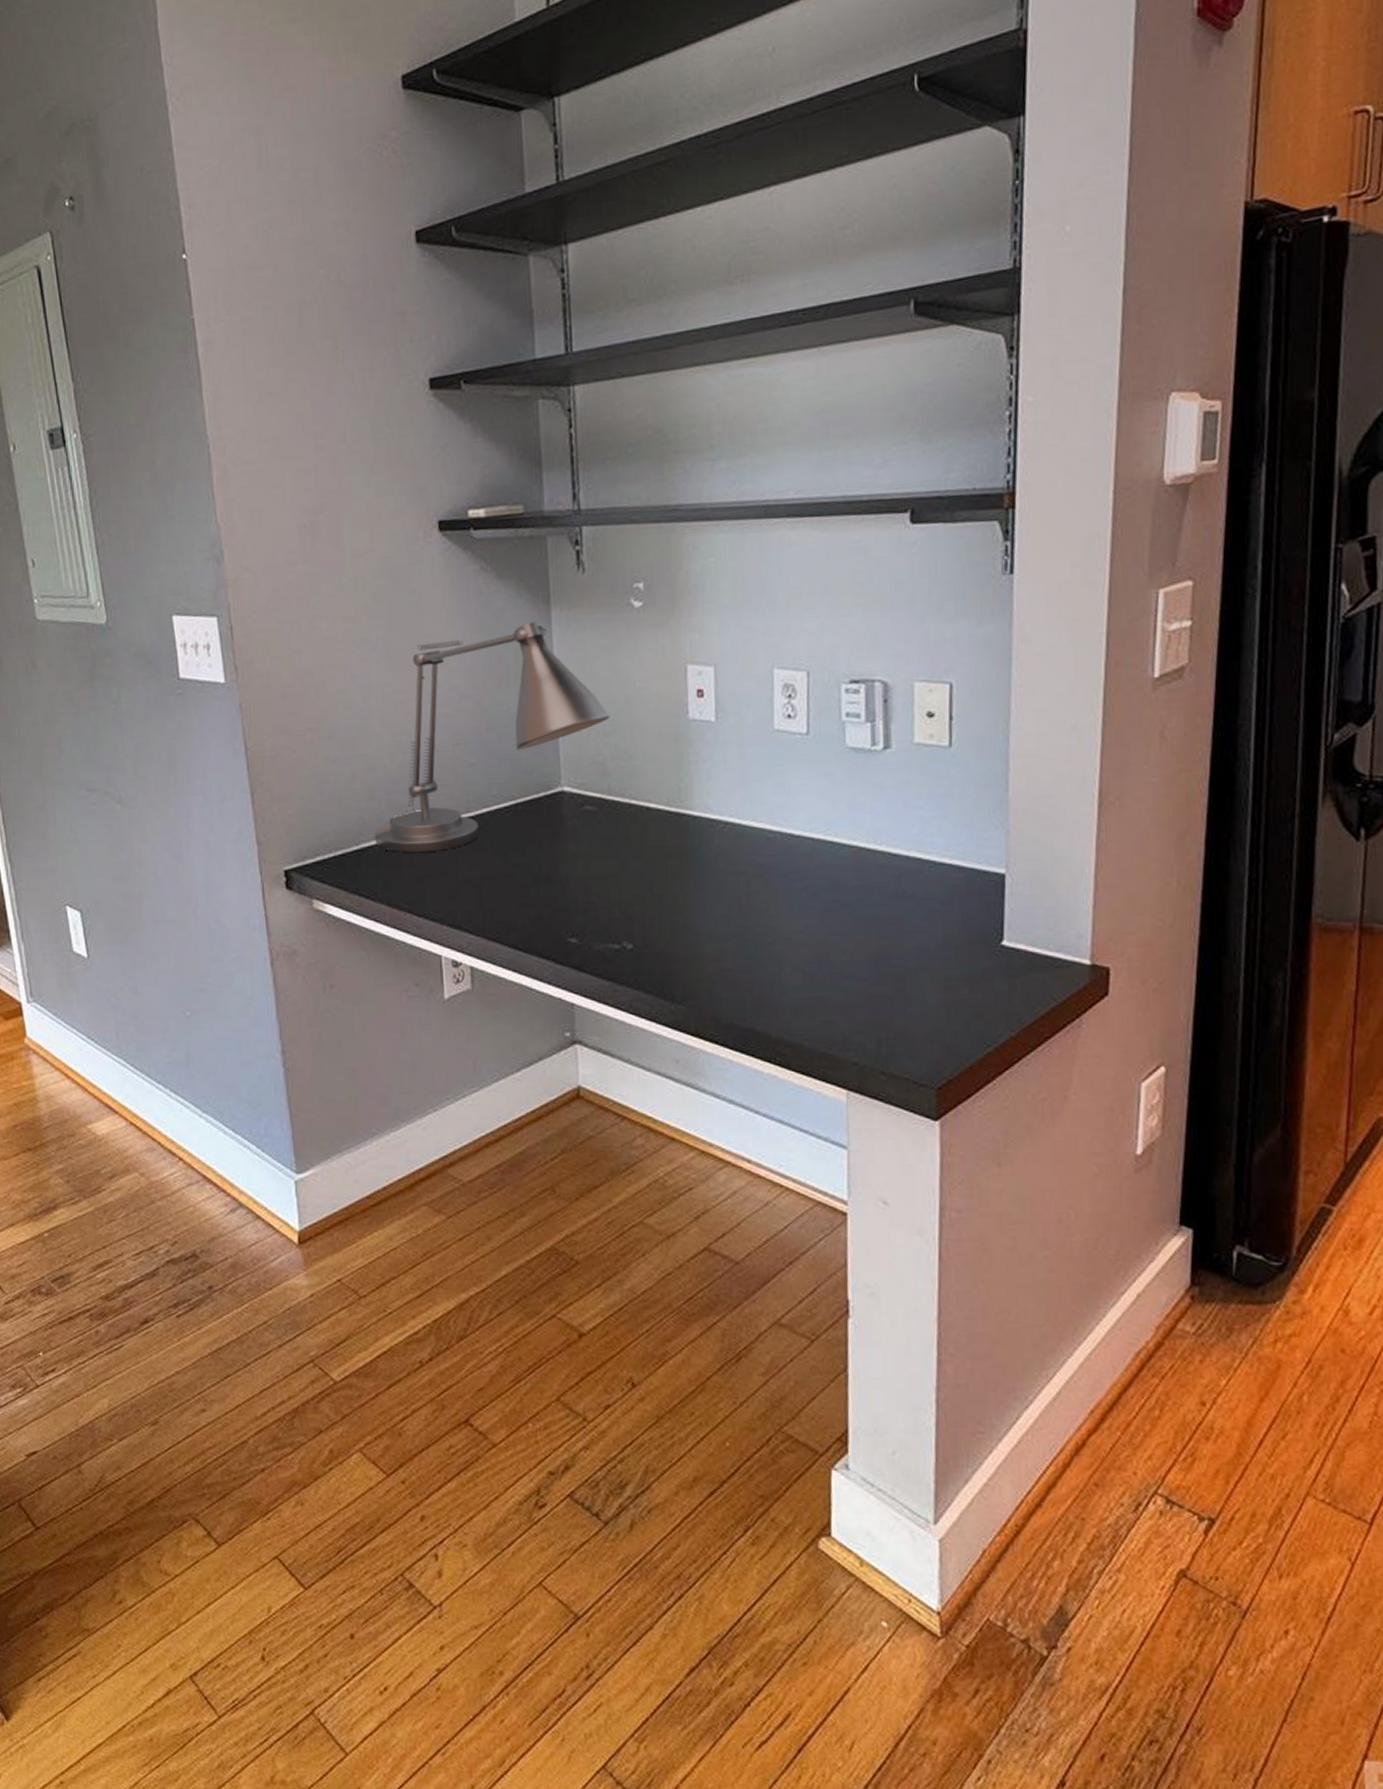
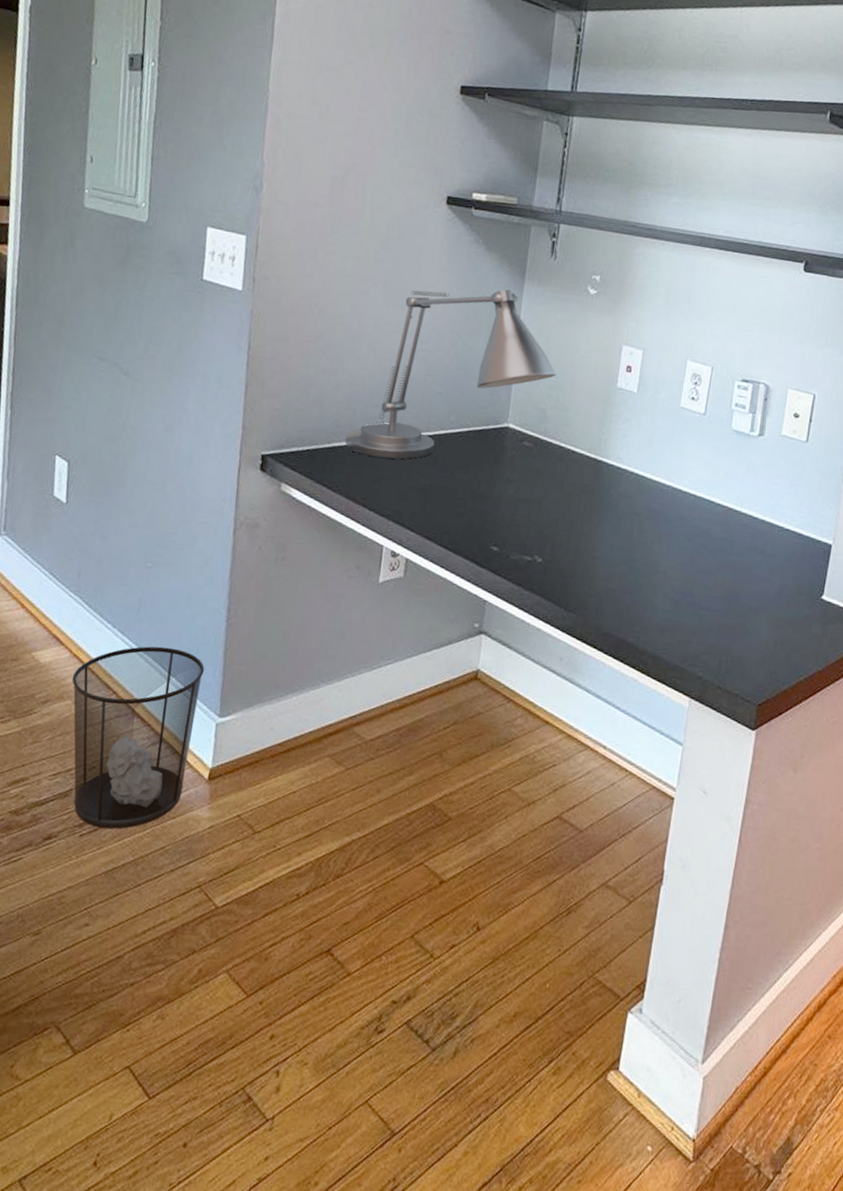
waste bin: none [133,1103,274,1306] -> present [71,646,205,829]

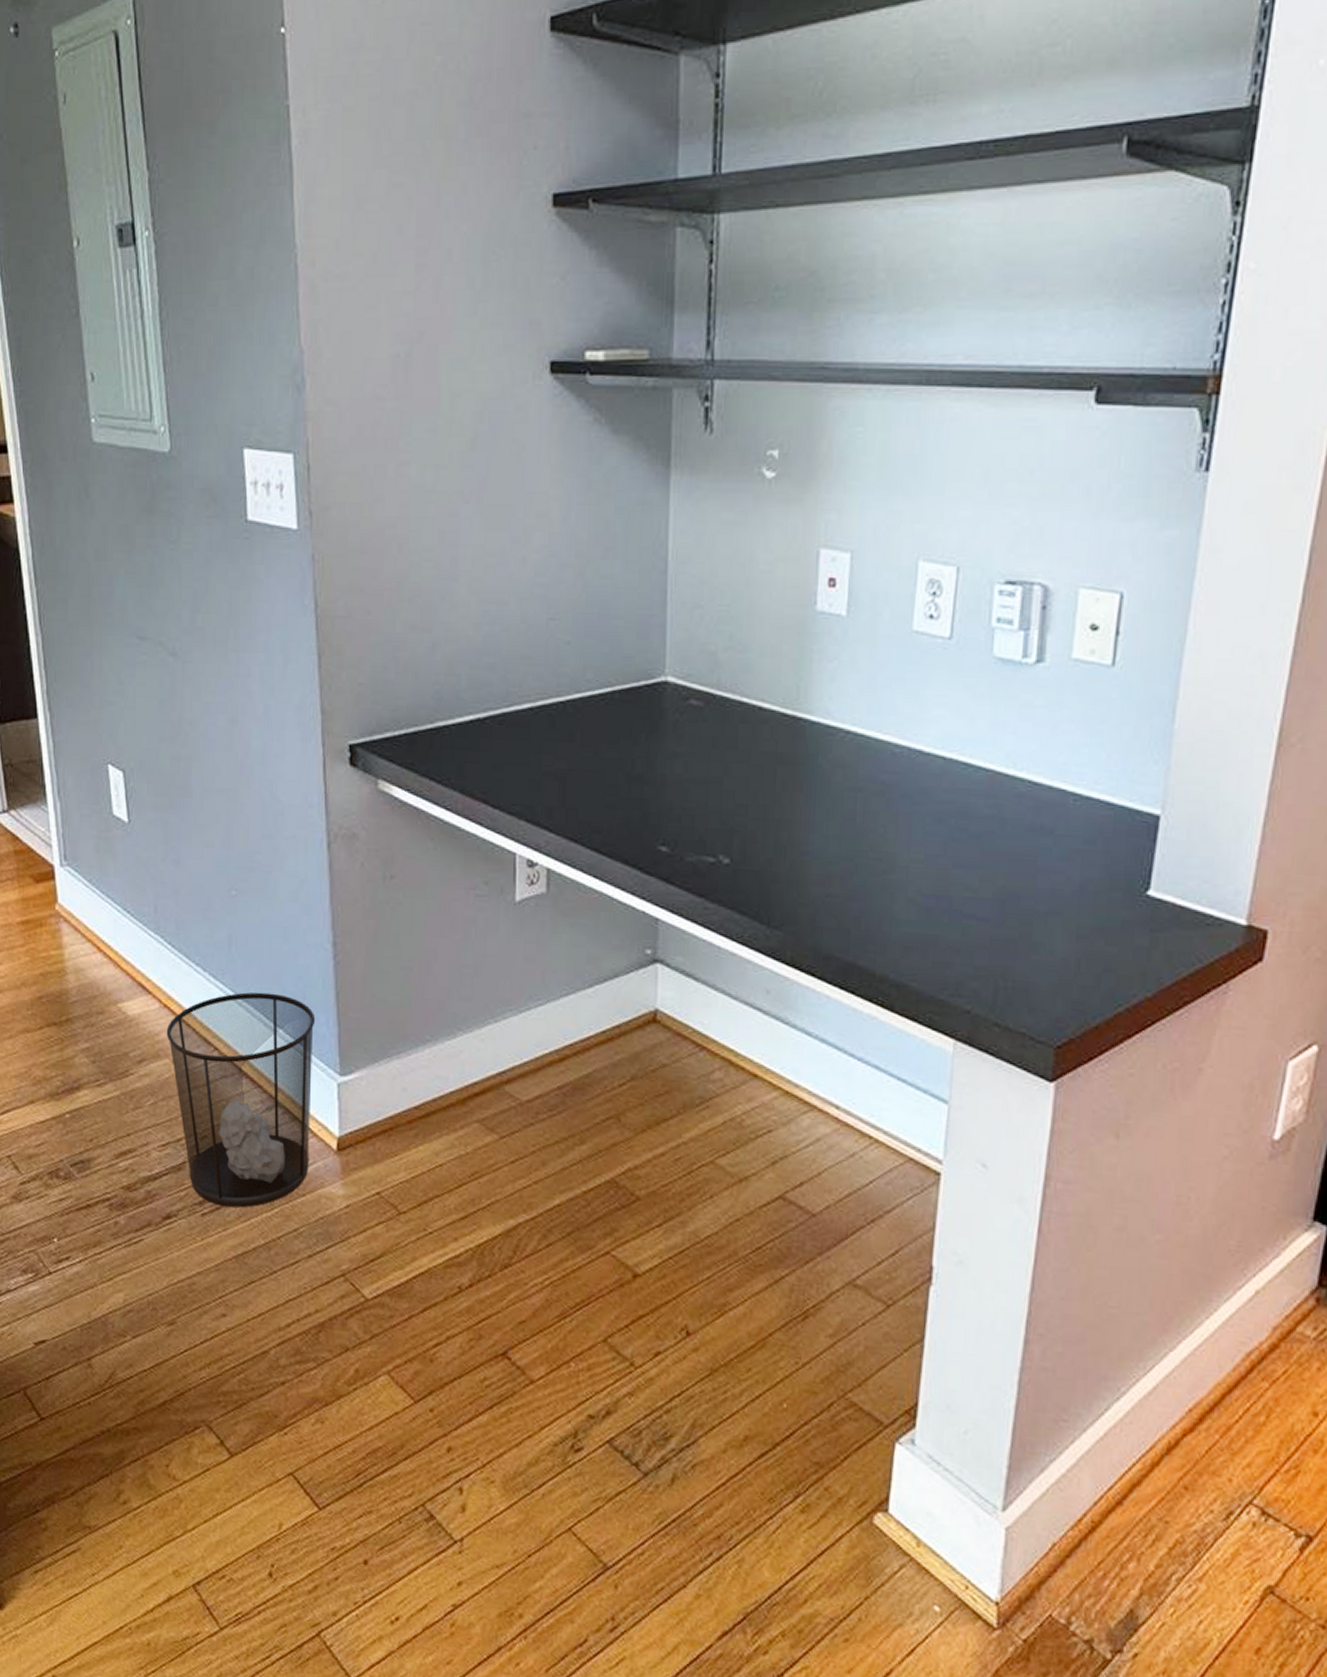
desk lamp: present [345,289,557,459] -> none [452,486,727,737]

